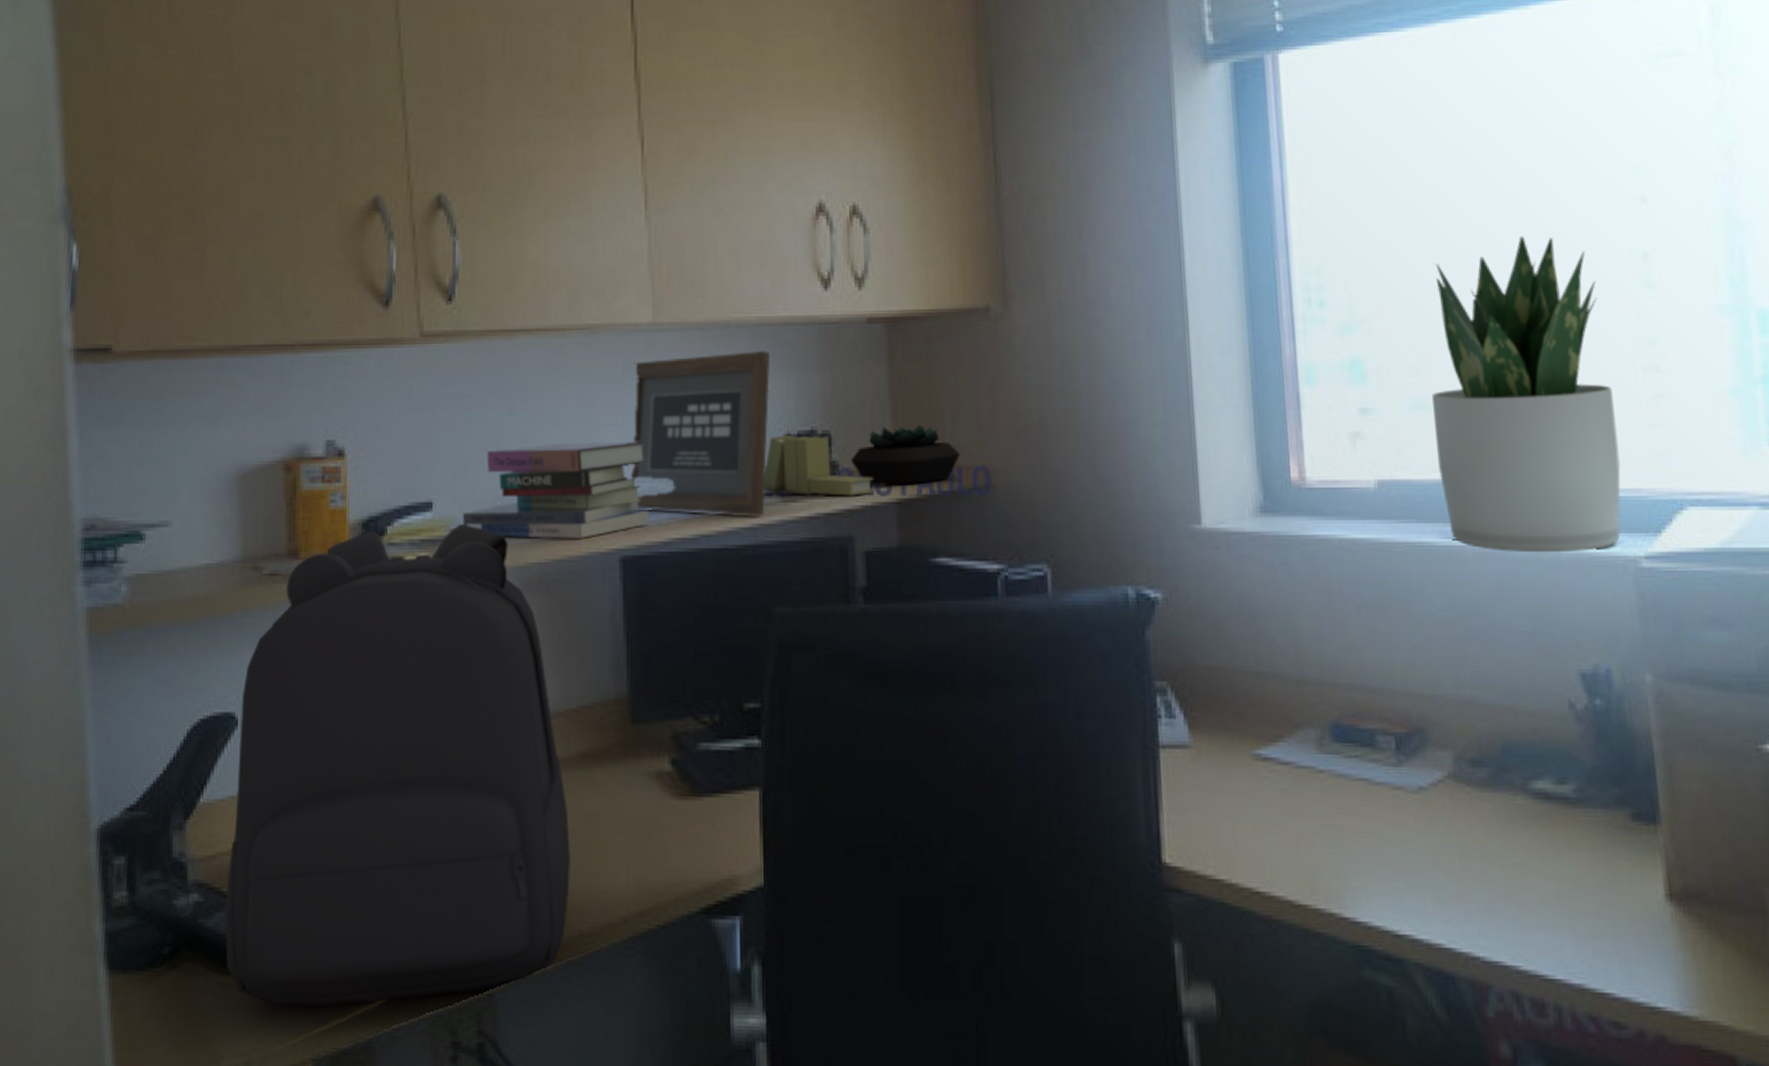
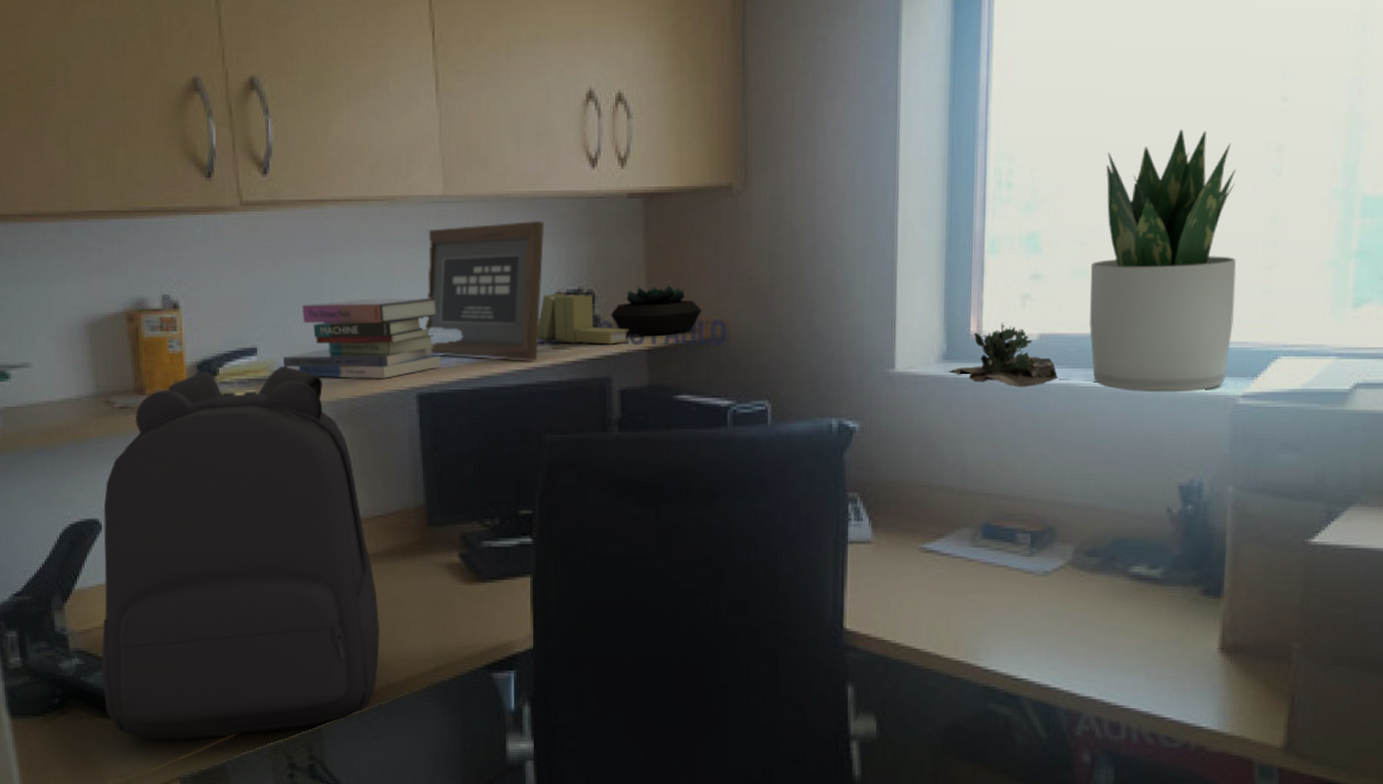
cactus: none [1270,466,1407,547] -> present [950,322,1058,388]

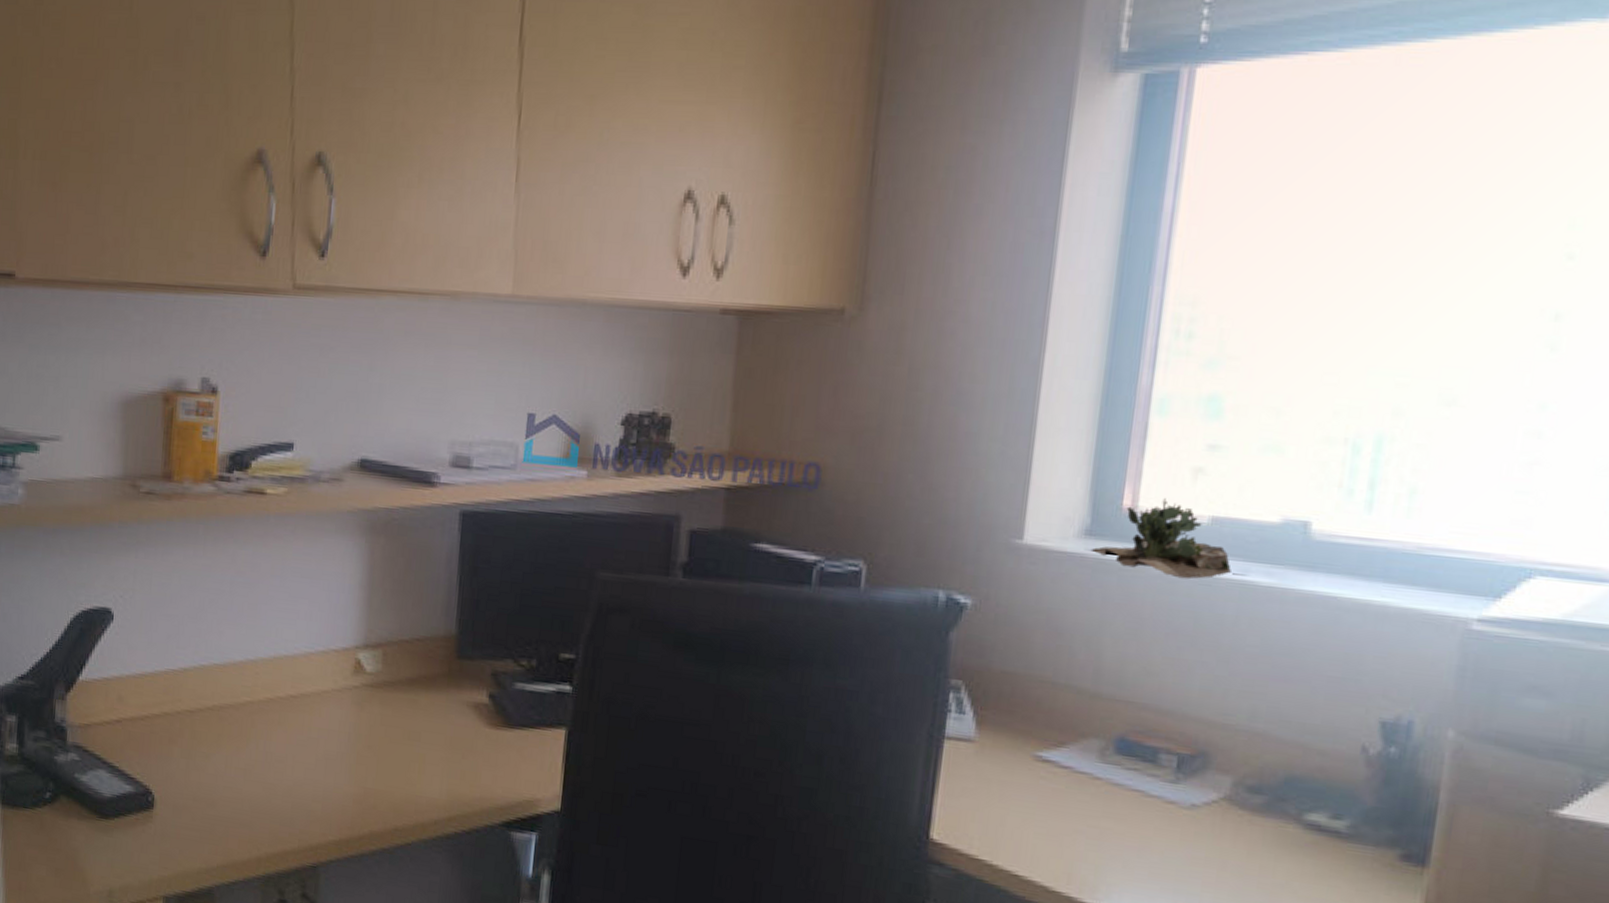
backpack: present [101,366,380,741] -> none [96,463,394,863]
books: present [282,298,441,379] -> none [319,400,493,491]
picture frame: present [419,220,544,360] -> none [470,330,621,487]
books: present [537,292,629,345] -> none [600,414,707,478]
succulent plant: present [610,285,702,336] -> none [686,416,795,474]
planter: present [1089,129,1236,393] -> none [1277,284,1494,608]

